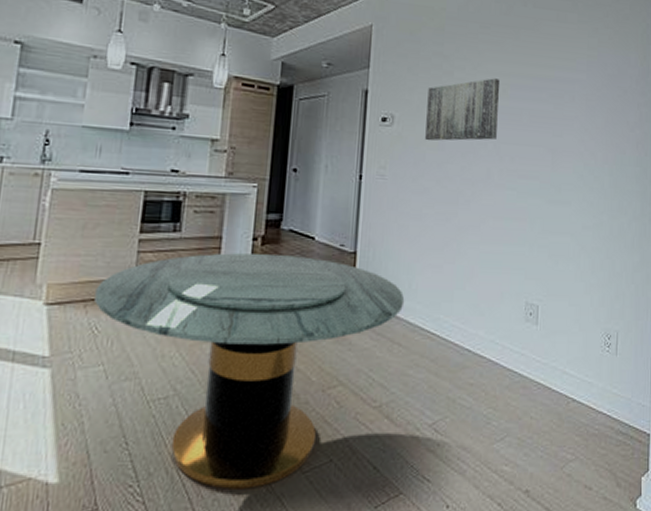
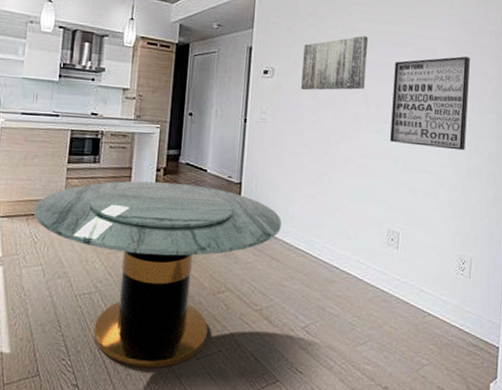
wall art: none [526,102,610,209] -> present [390,56,470,151]

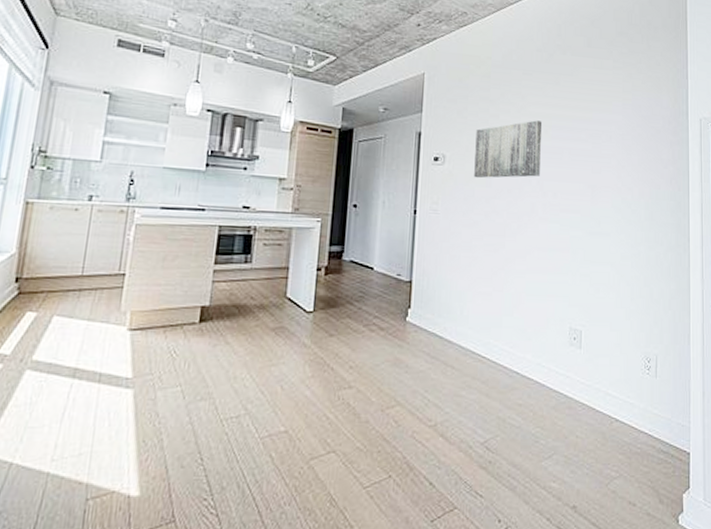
dining table: present [34,181,282,368] -> none [173,282,457,503]
wall art: present [390,56,470,151] -> none [568,141,645,240]

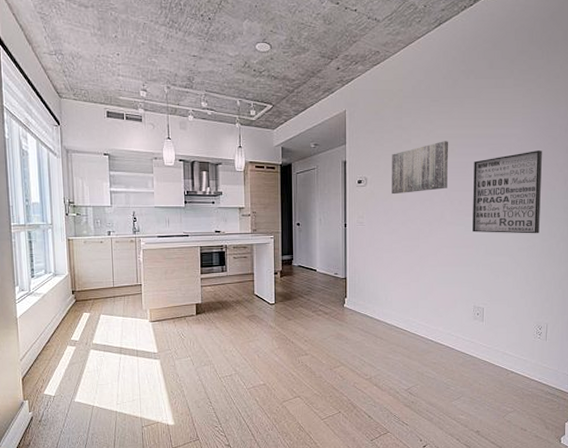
wall art: none [568,141,645,240] -> present [472,150,542,234]

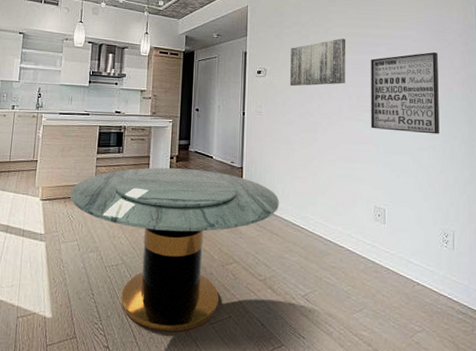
dining table: none [179,283,383,429] -> present [70,167,280,332]

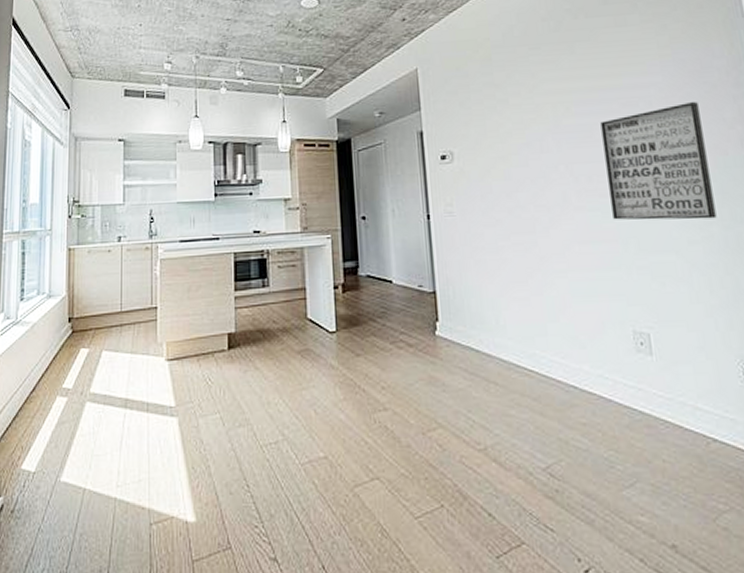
dining table: present [70,167,280,332] -> none [205,300,495,533]
wall art: present [290,38,346,87] -> none [484,97,567,172]

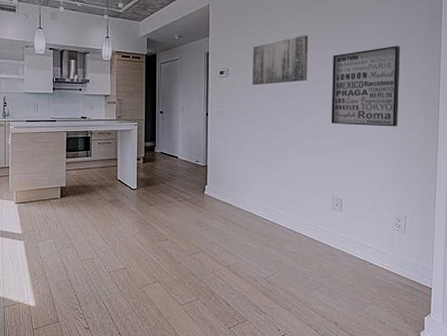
wall art: none [484,97,567,172] -> present [253,35,309,86]

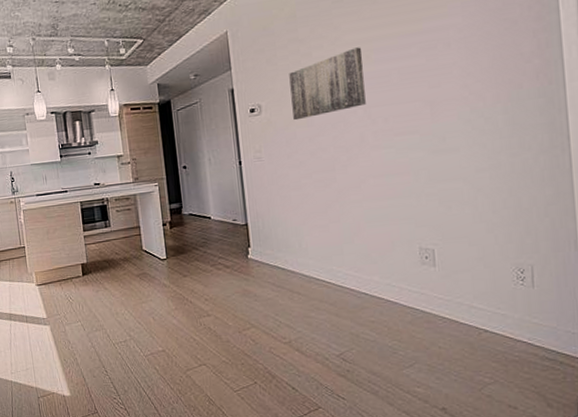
wall art: present [331,46,400,127] -> none [399,39,505,155]

